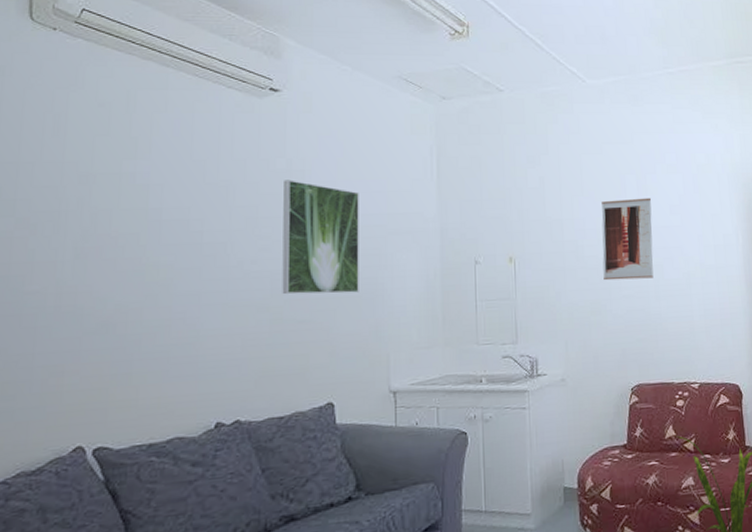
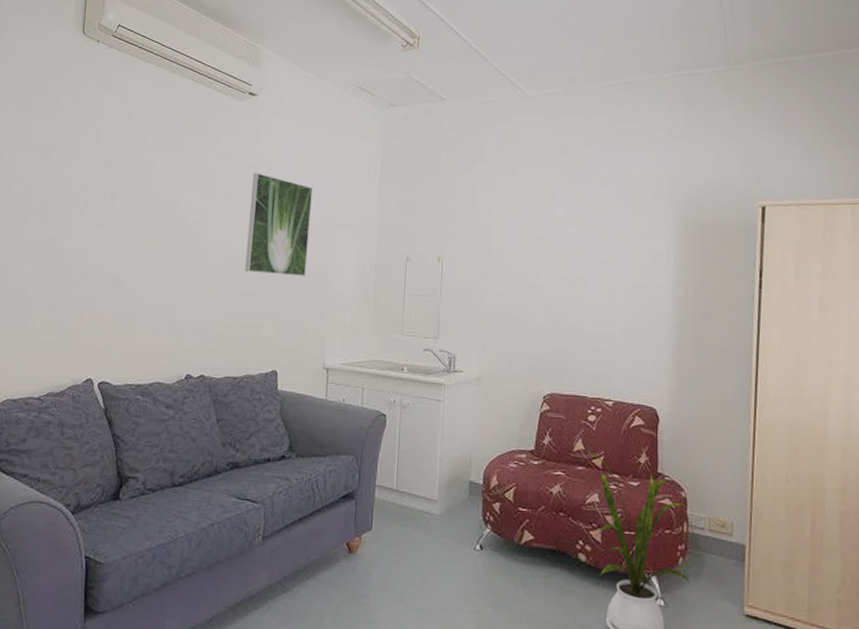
wall art: present [601,198,654,281] -> none [525,209,580,290]

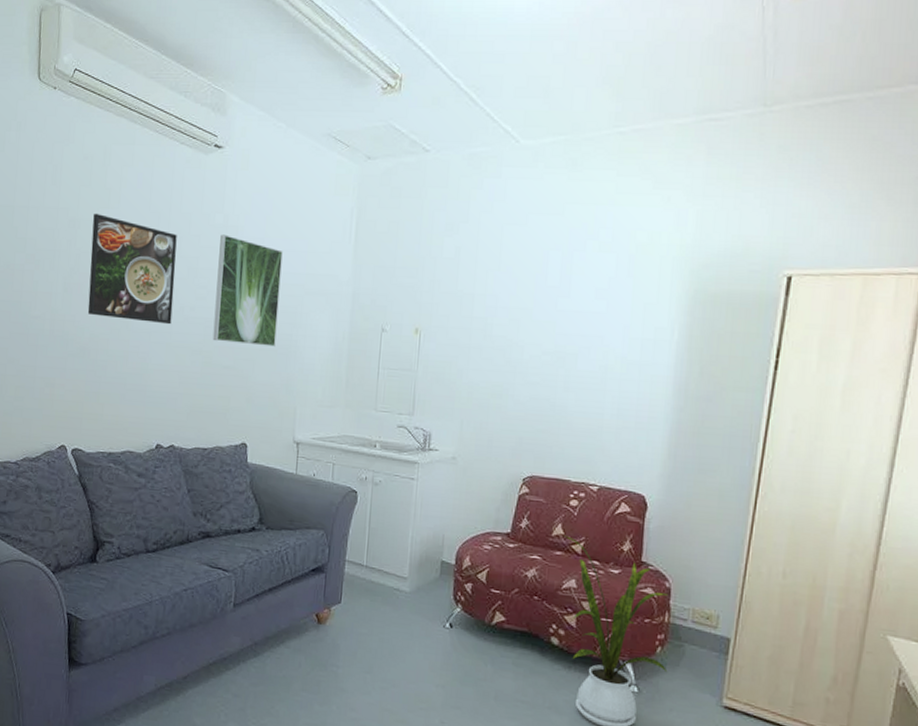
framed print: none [121,153,212,257] -> present [87,213,177,325]

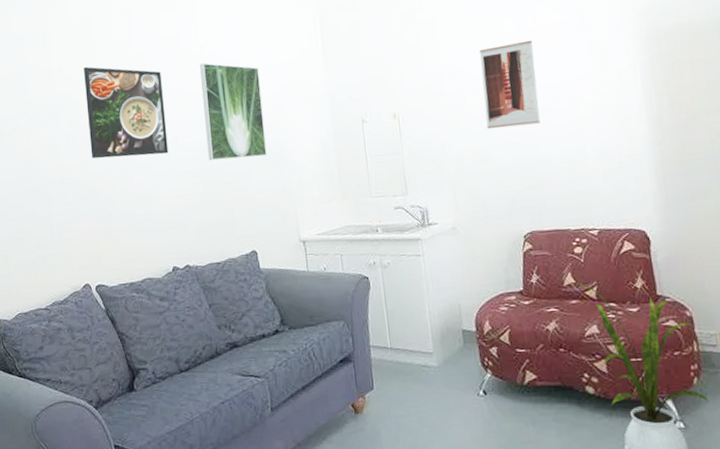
wall art: none [509,277,575,367] -> present [480,40,541,130]

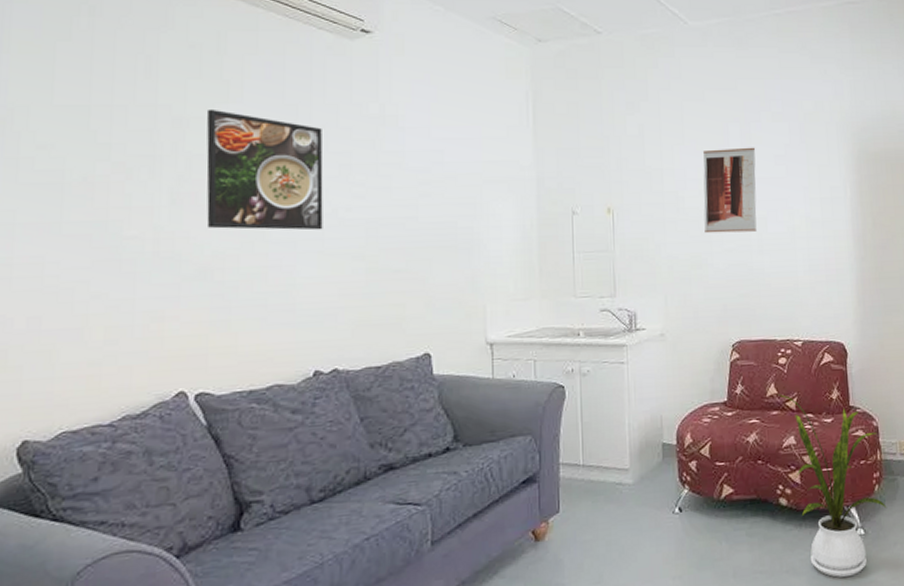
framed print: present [200,63,267,161] -> none [377,125,455,243]

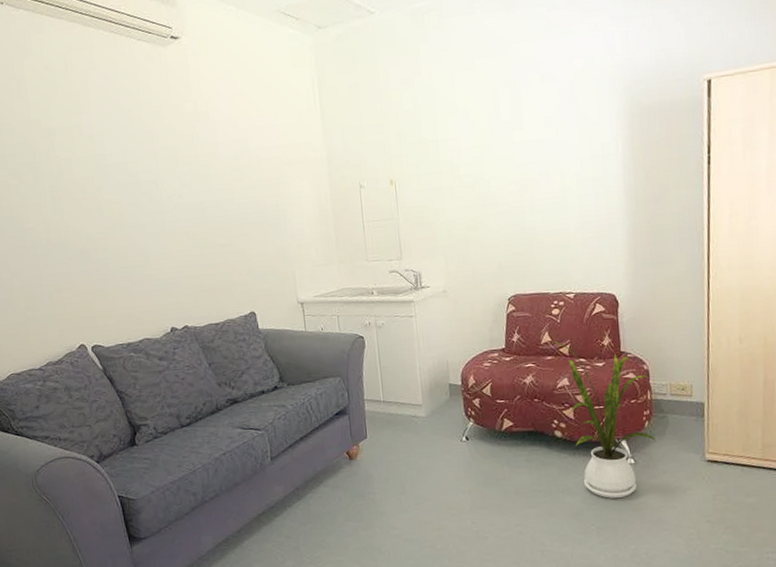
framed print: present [206,108,323,230] -> none [66,119,163,218]
wall art: present [703,147,757,234] -> none [475,111,529,198]

